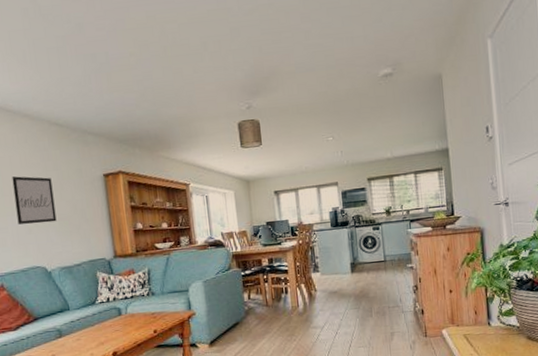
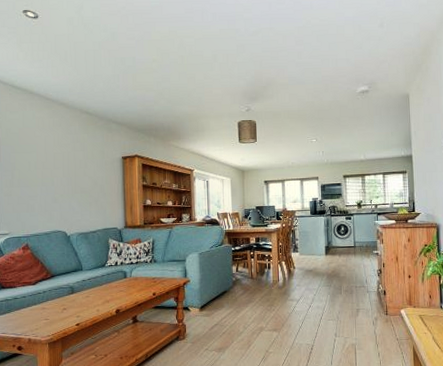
wall art: present [12,176,57,225] -> none [45,153,79,195]

